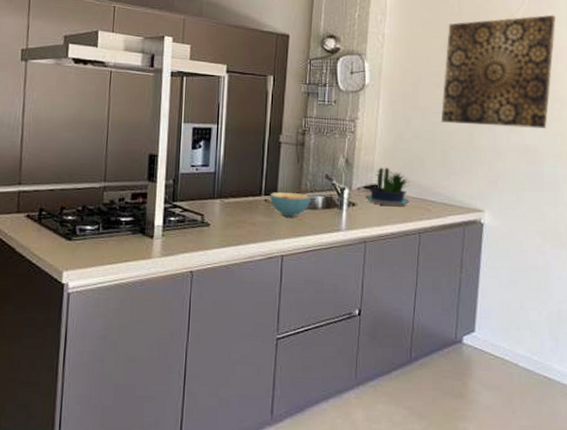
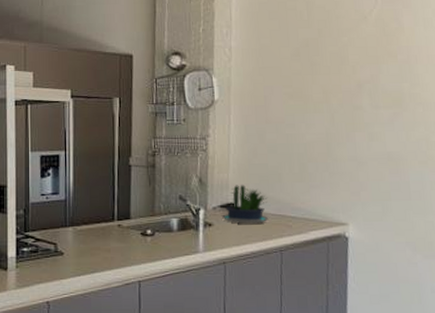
cereal bowl: present [269,192,311,218] -> none [122,216,166,242]
wall art: present [440,14,556,129] -> none [296,14,413,135]

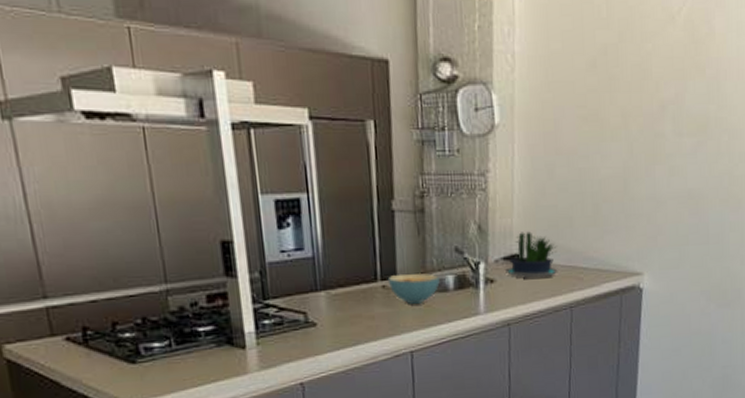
cereal bowl: none [122,216,166,242] -> present [387,273,440,305]

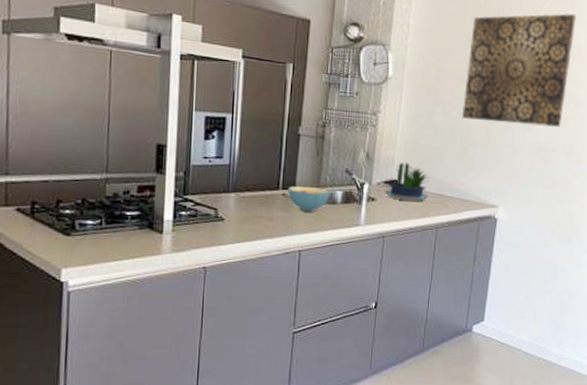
wall art: none [590,15,725,169] -> present [461,13,576,128]

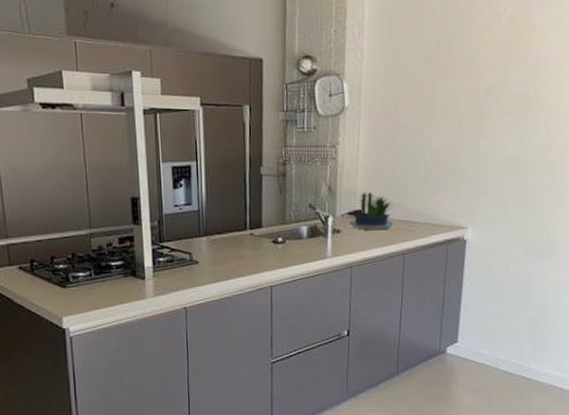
cereal bowl: present [287,186,330,213] -> none [254,224,296,249]
wall art: present [461,13,576,128] -> none [423,13,545,141]

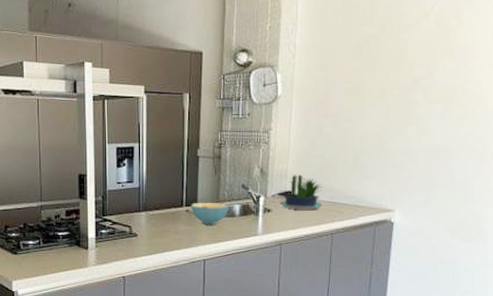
cereal bowl: none [254,224,296,249] -> present [190,203,229,225]

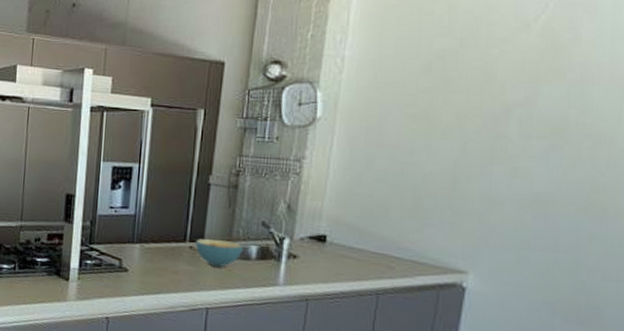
potted plant: present [280,175,323,210] -> none [310,215,368,261]

